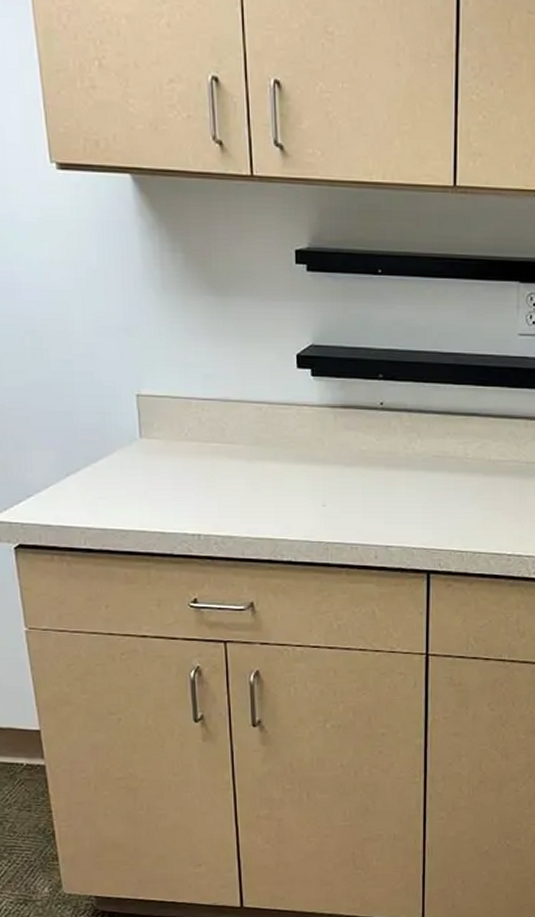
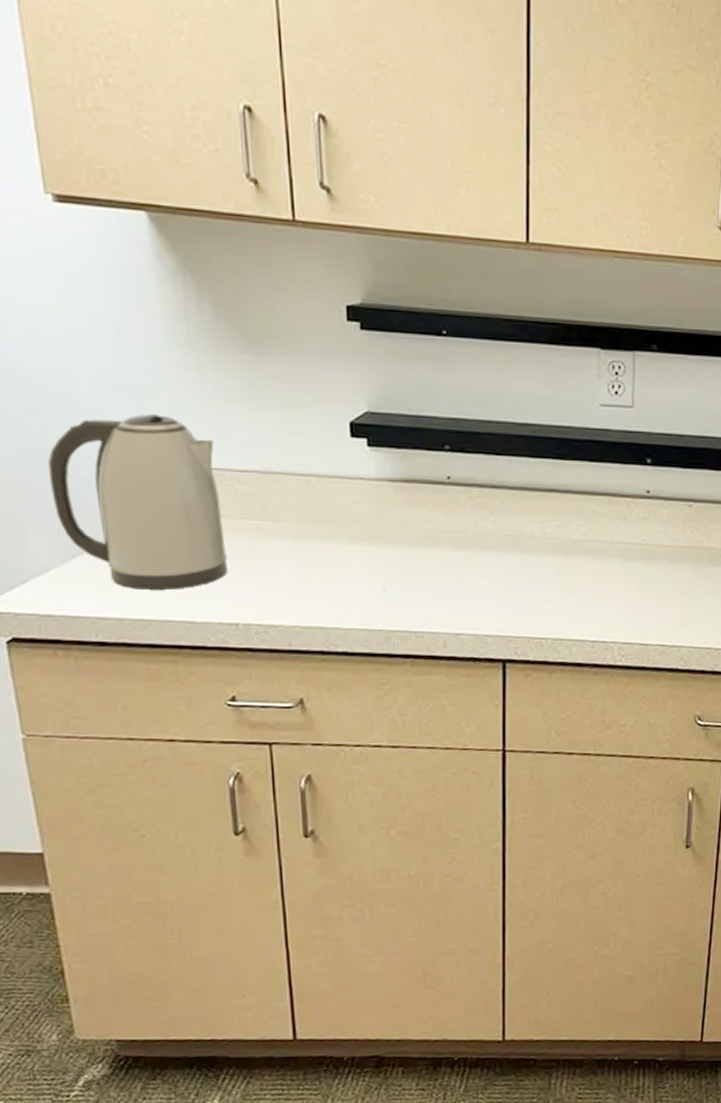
kettle: none [49,350,193,504] -> present [47,414,229,590]

